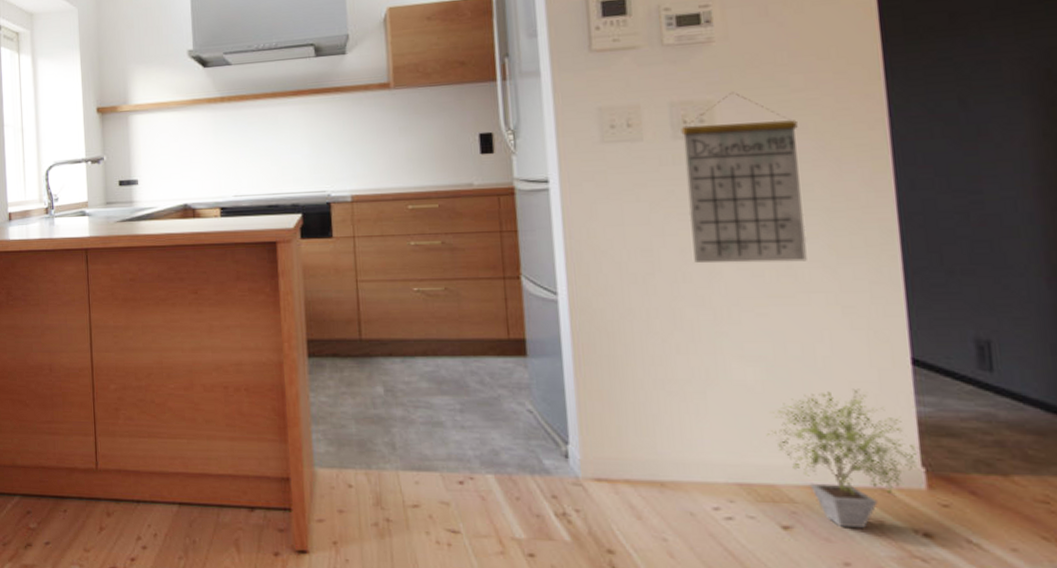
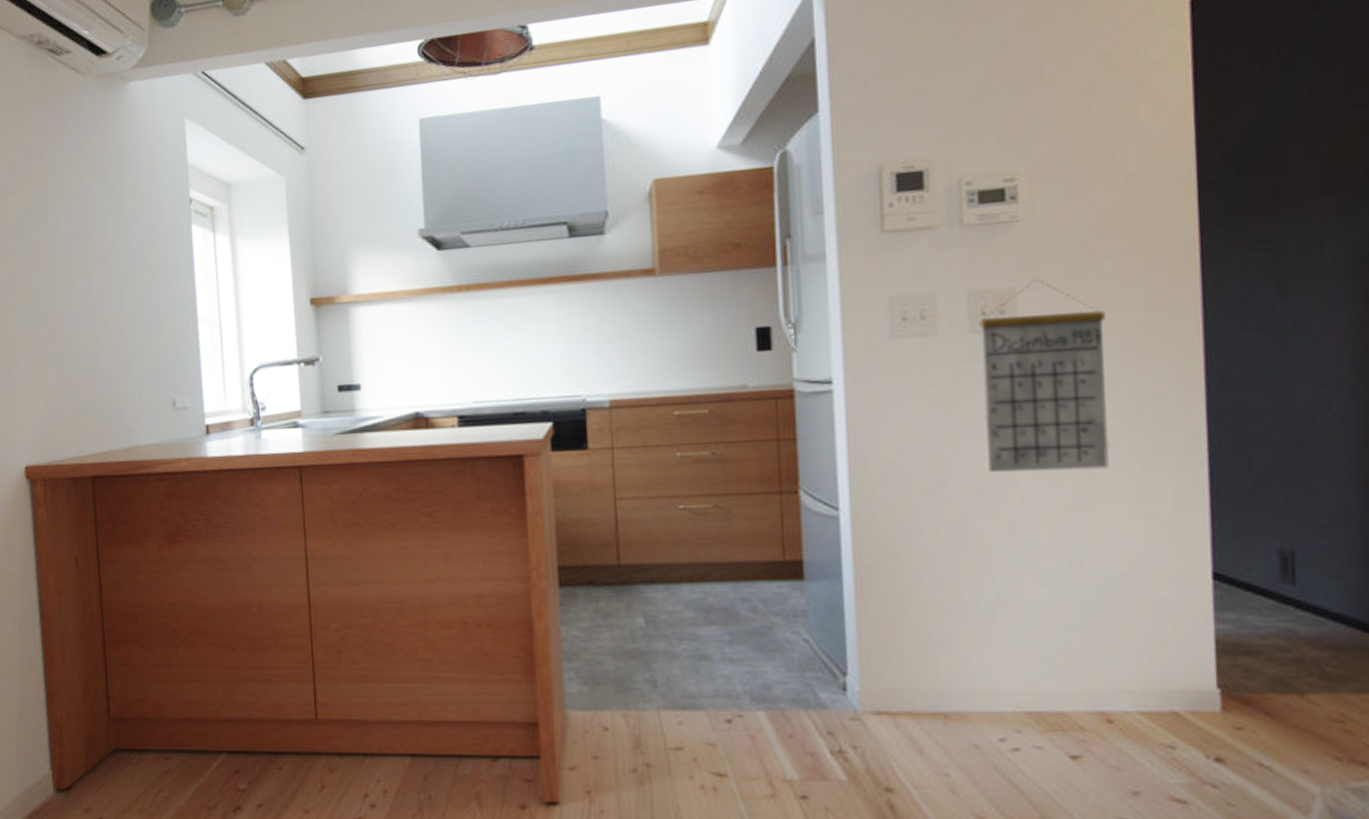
potted plant: present [766,388,925,528] -> none [1058,606,1221,754]

